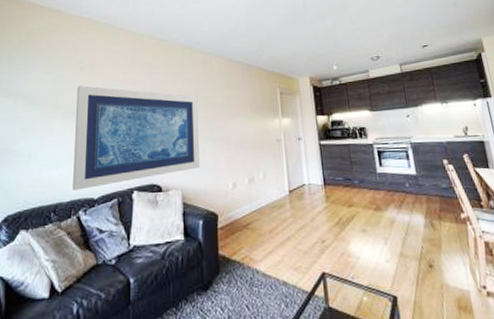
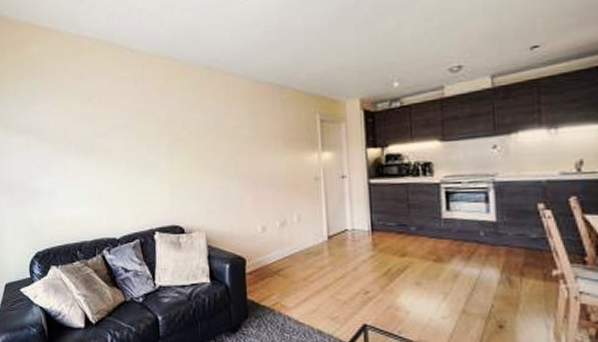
wall art: present [73,86,199,190] -> none [87,118,224,230]

